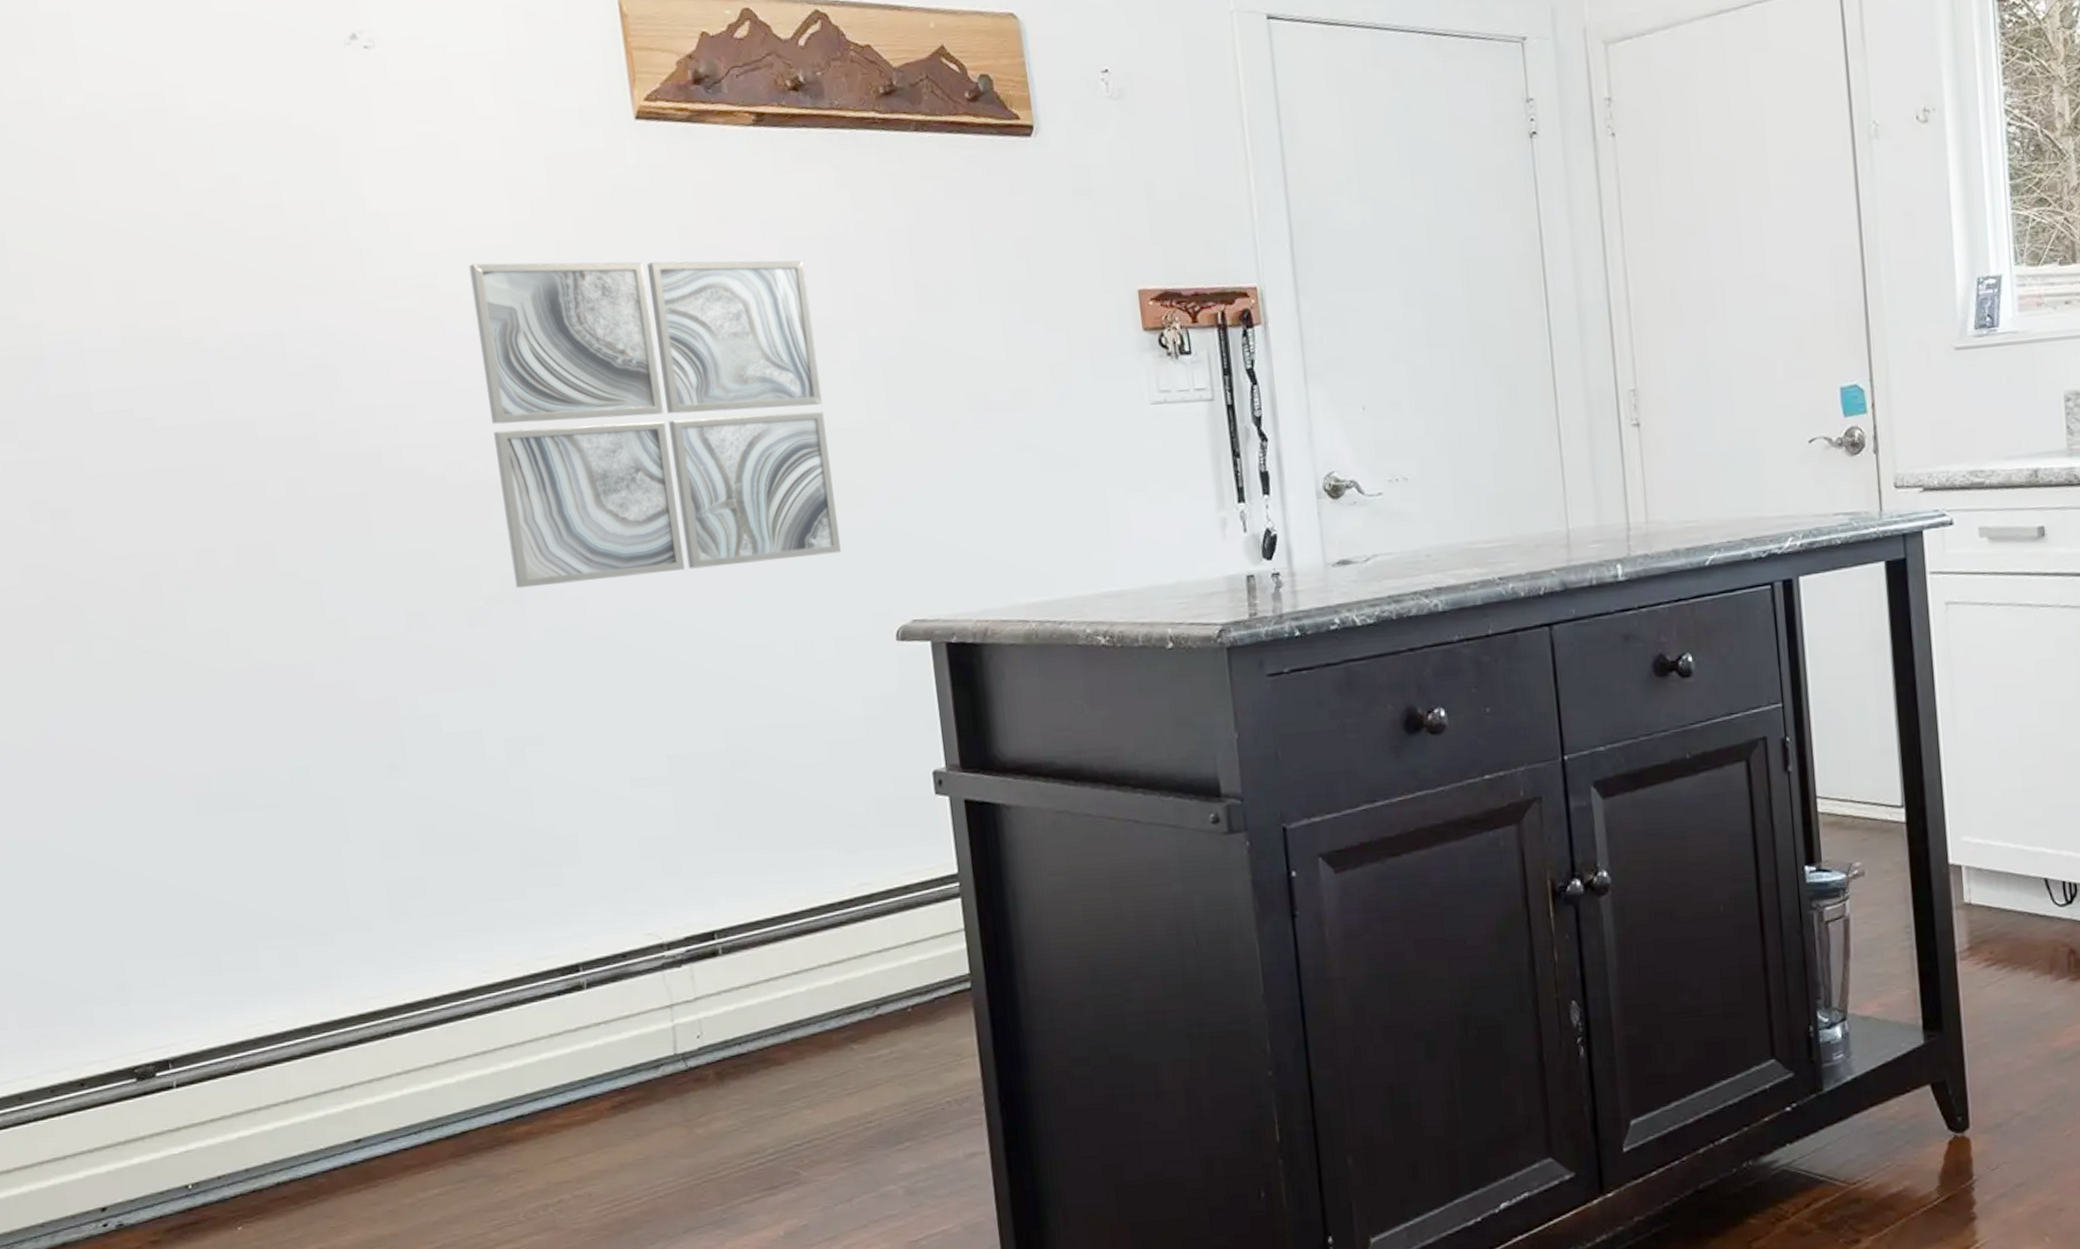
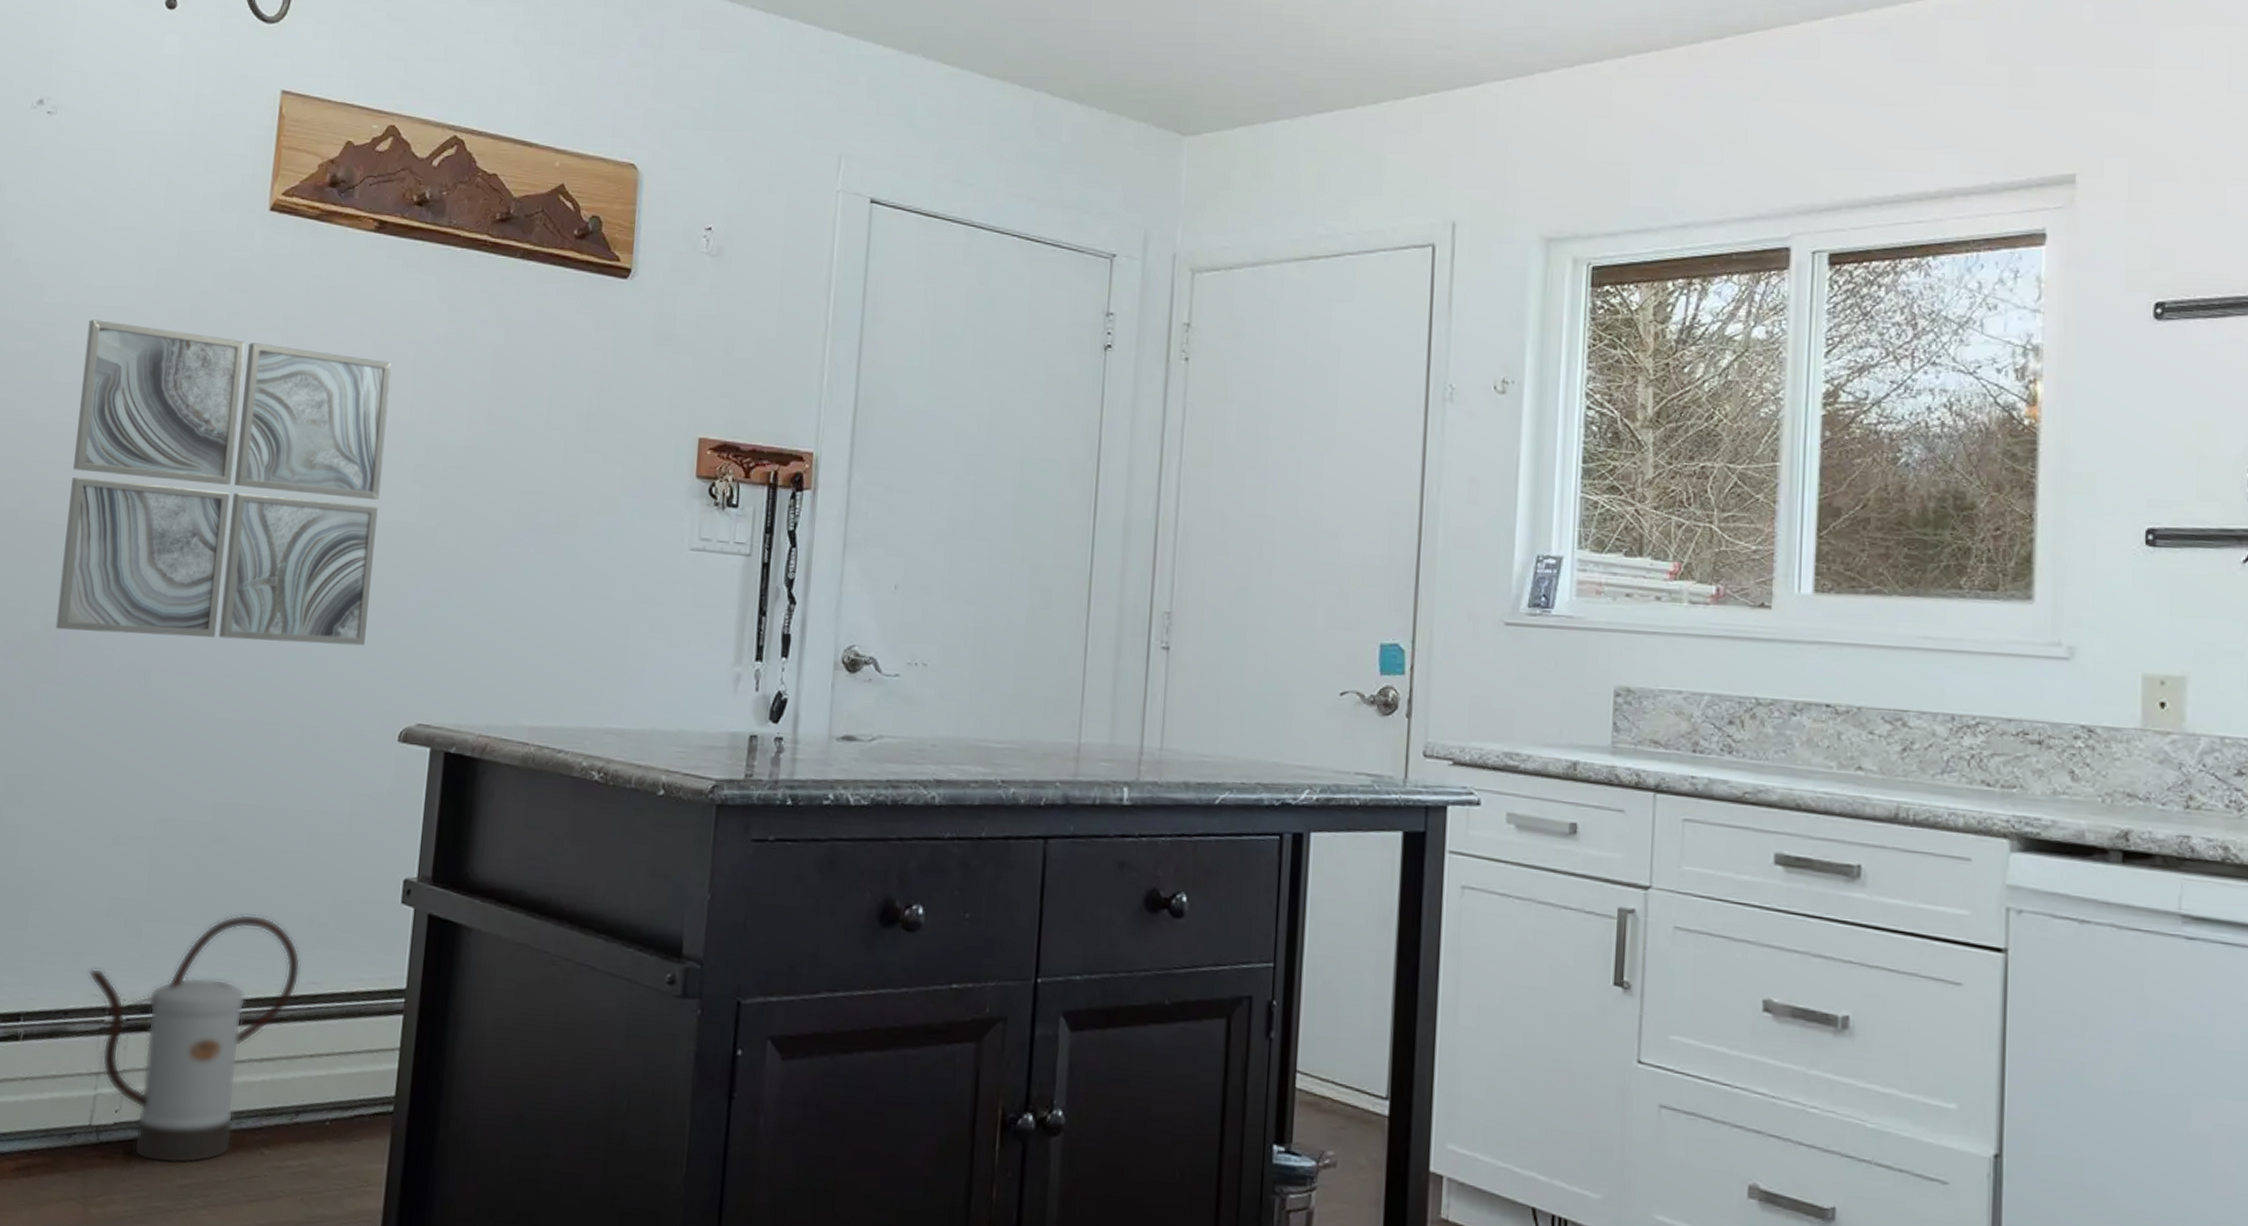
watering can: none [637,830,851,1076] -> present [88,914,301,1164]

